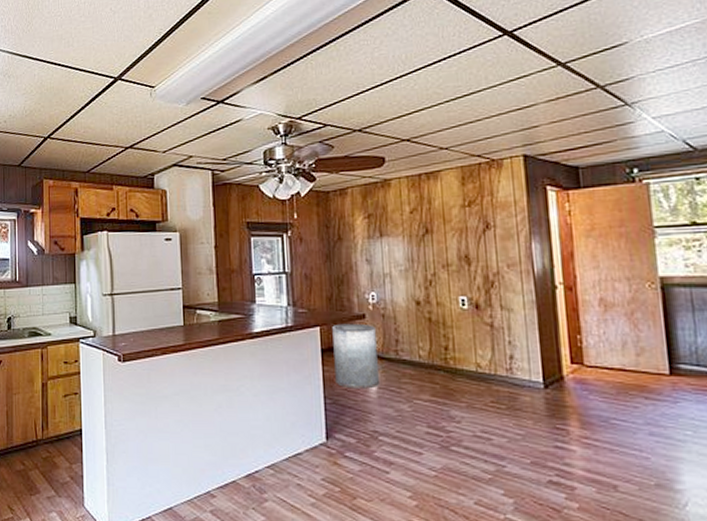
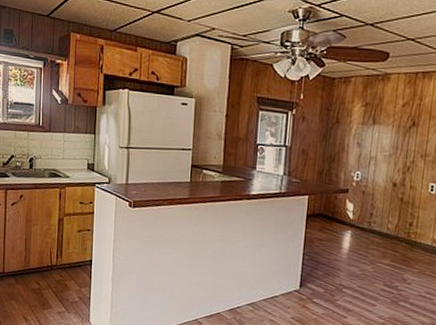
trash can: present [332,323,379,389] -> none [314,195,355,251]

